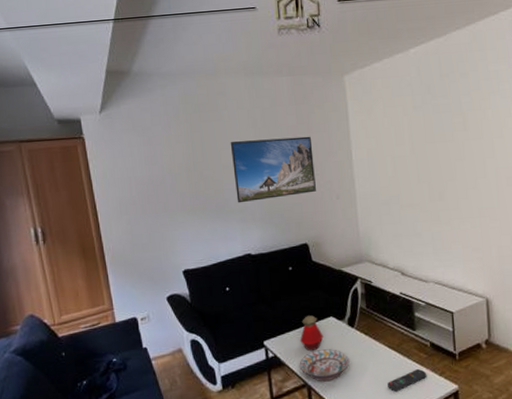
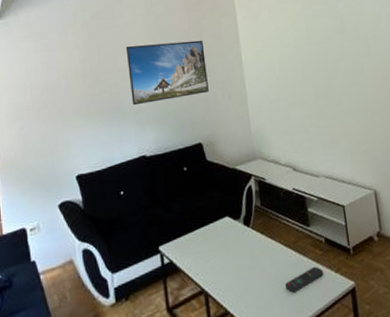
bottle: present [299,315,324,352] -> none [195,216,220,255]
decorative bowl: present [299,349,350,382] -> none [195,251,247,287]

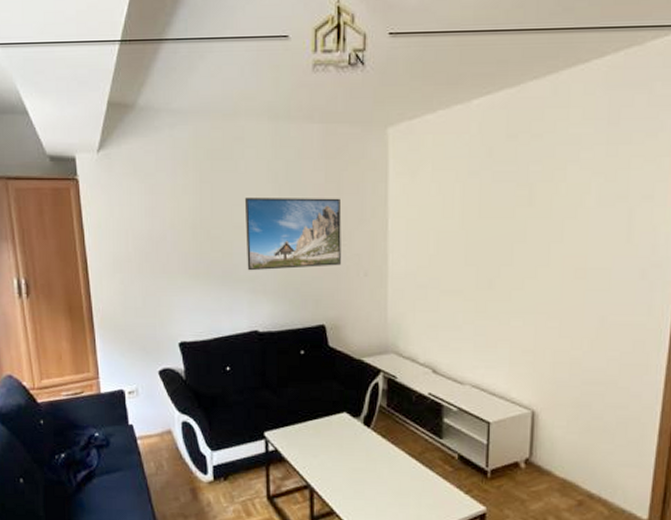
remote control: present [285,267,324,293] -> none [403,483,451,506]

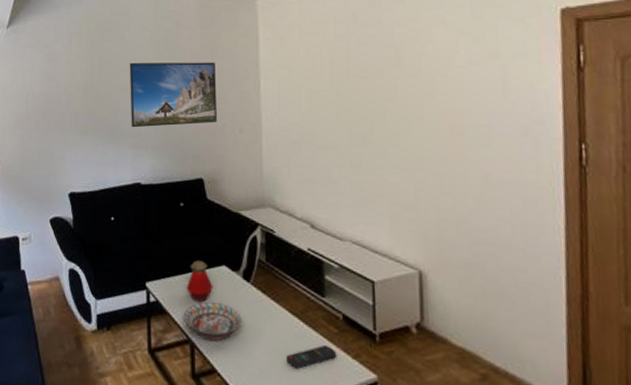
decorative bowl: none [302,448,361,486] -> present [183,302,242,342]
bottle: none [305,408,334,450] -> present [186,260,213,303]
remote control: none [403,483,451,506] -> present [286,345,337,369]

